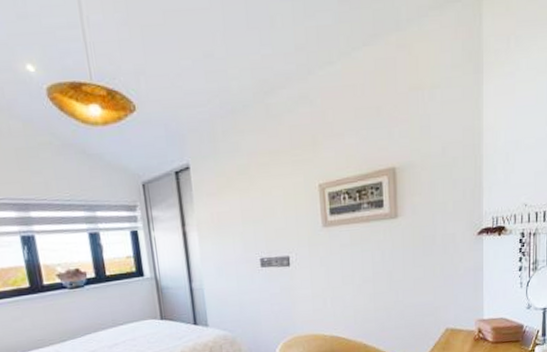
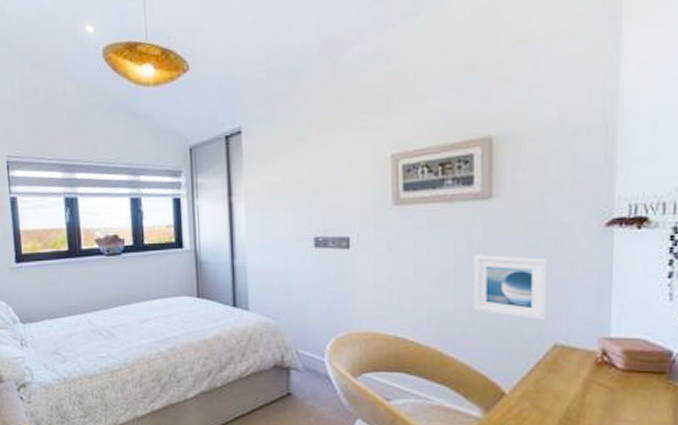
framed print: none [386,262,440,312] -> present [473,255,548,320]

